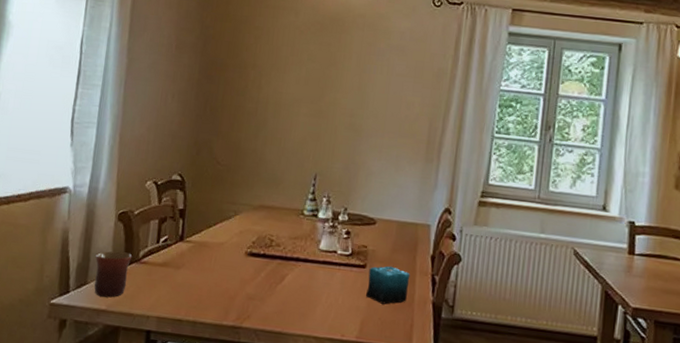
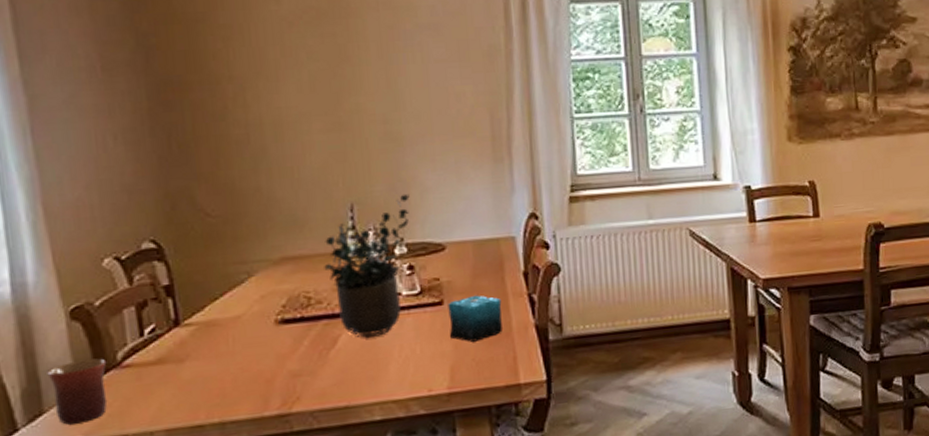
potted plant: none [287,174,358,283] -> present [324,193,410,339]

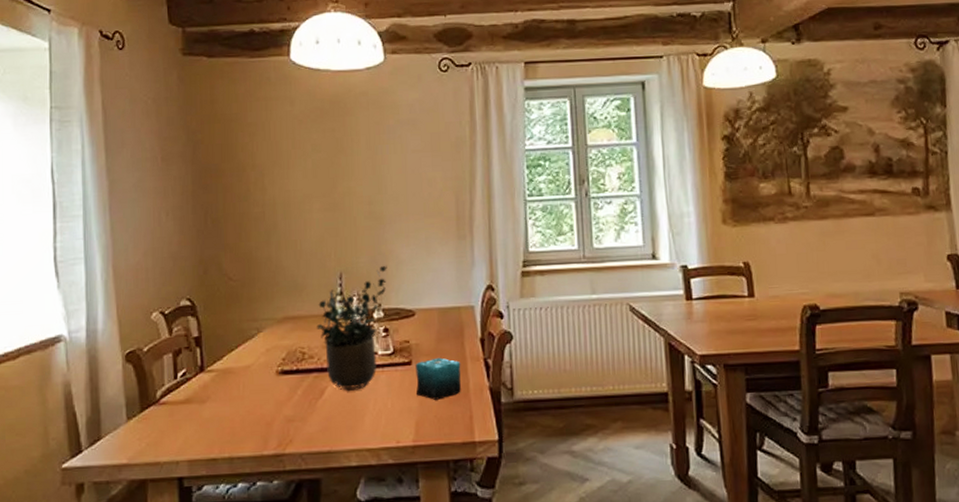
mug: present [47,358,108,425] -> none [106,395,149,450]

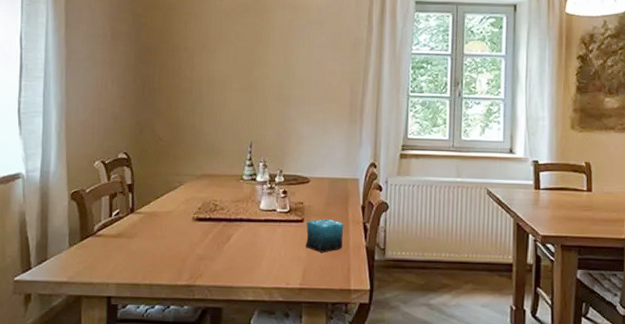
potted plant: present [317,265,387,392] -> none [228,139,290,240]

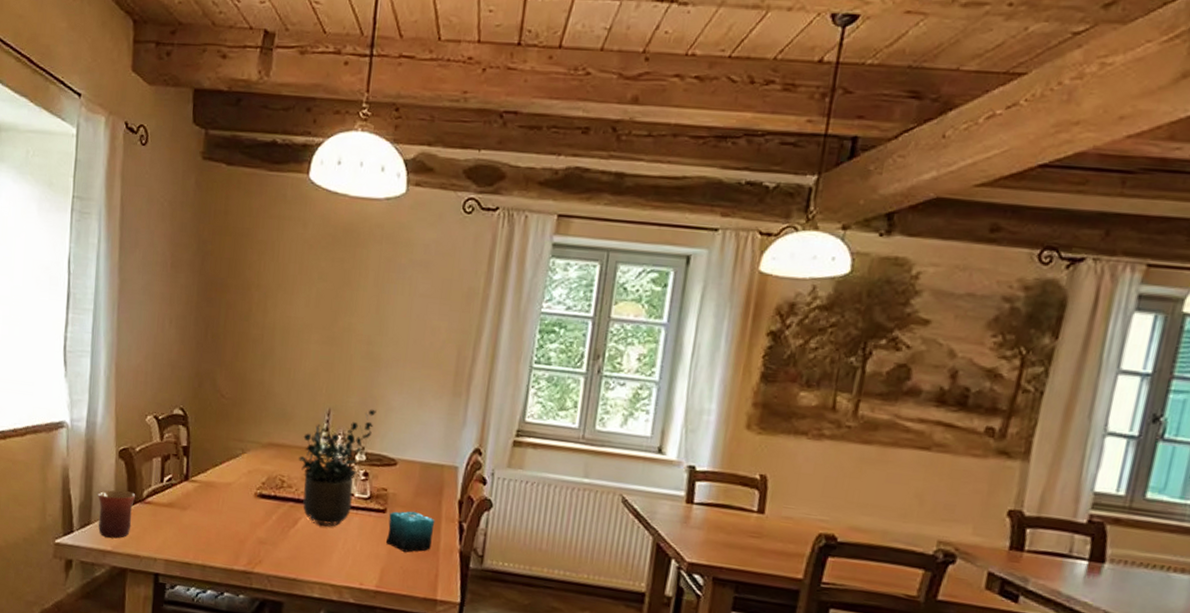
mug: none [53,227,88,270] -> present [97,490,136,539]
potted plant: none [228,139,290,240] -> present [298,409,377,527]

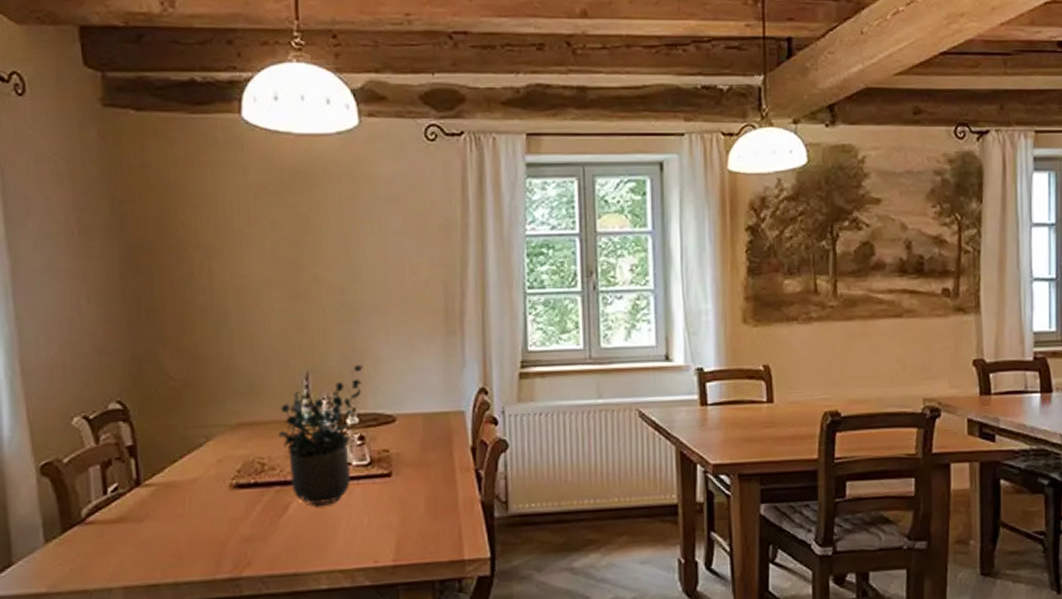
mug: present [97,490,136,539] -> none [17,514,72,577]
candle: present [386,511,435,552] -> none [396,468,449,515]

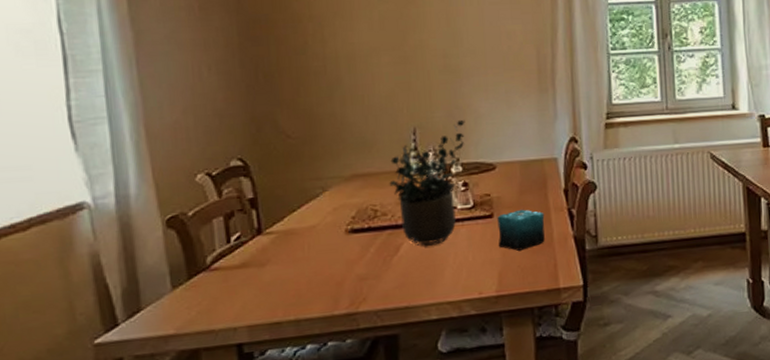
candle: none [396,468,449,515] -> present [497,209,545,251]

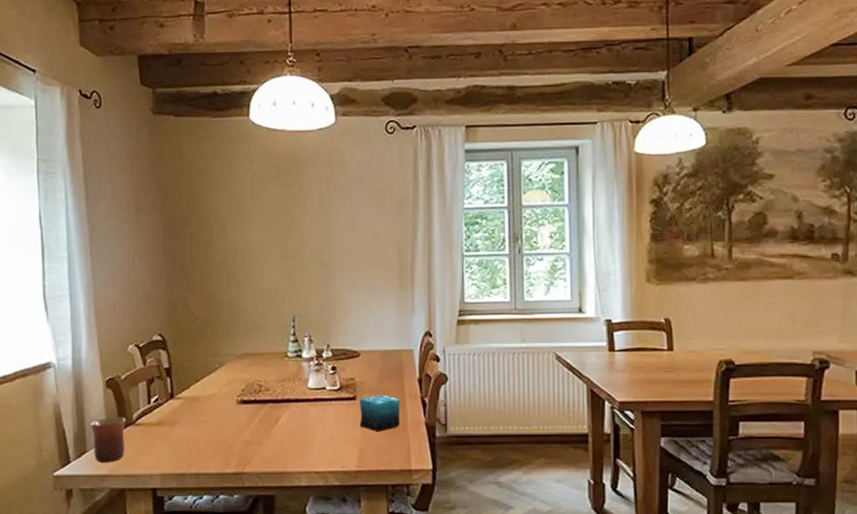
mug: none [145,262,198,321] -> present [90,417,127,462]
potted plant: present [389,119,465,247] -> none [272,310,336,421]

